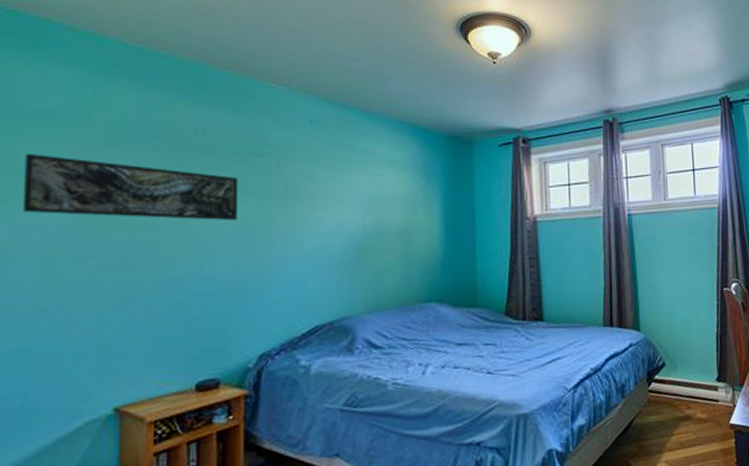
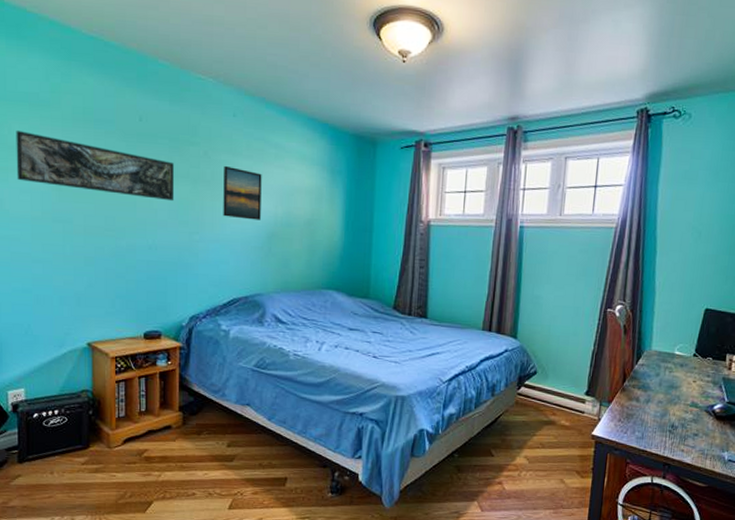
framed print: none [300,176,346,234] -> present [223,165,262,220]

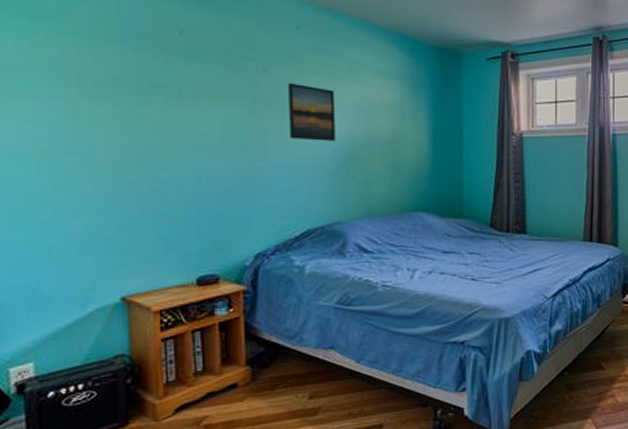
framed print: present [16,129,175,202] -> none [10,46,229,125]

